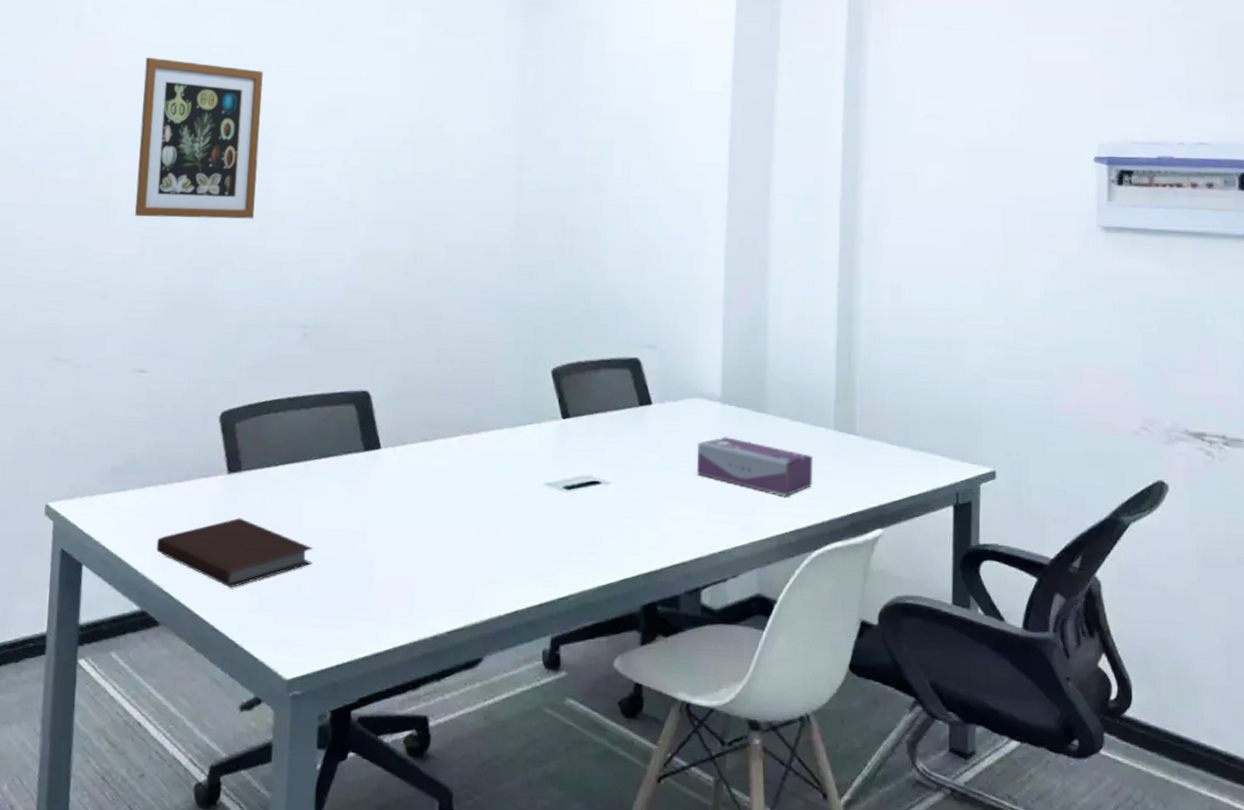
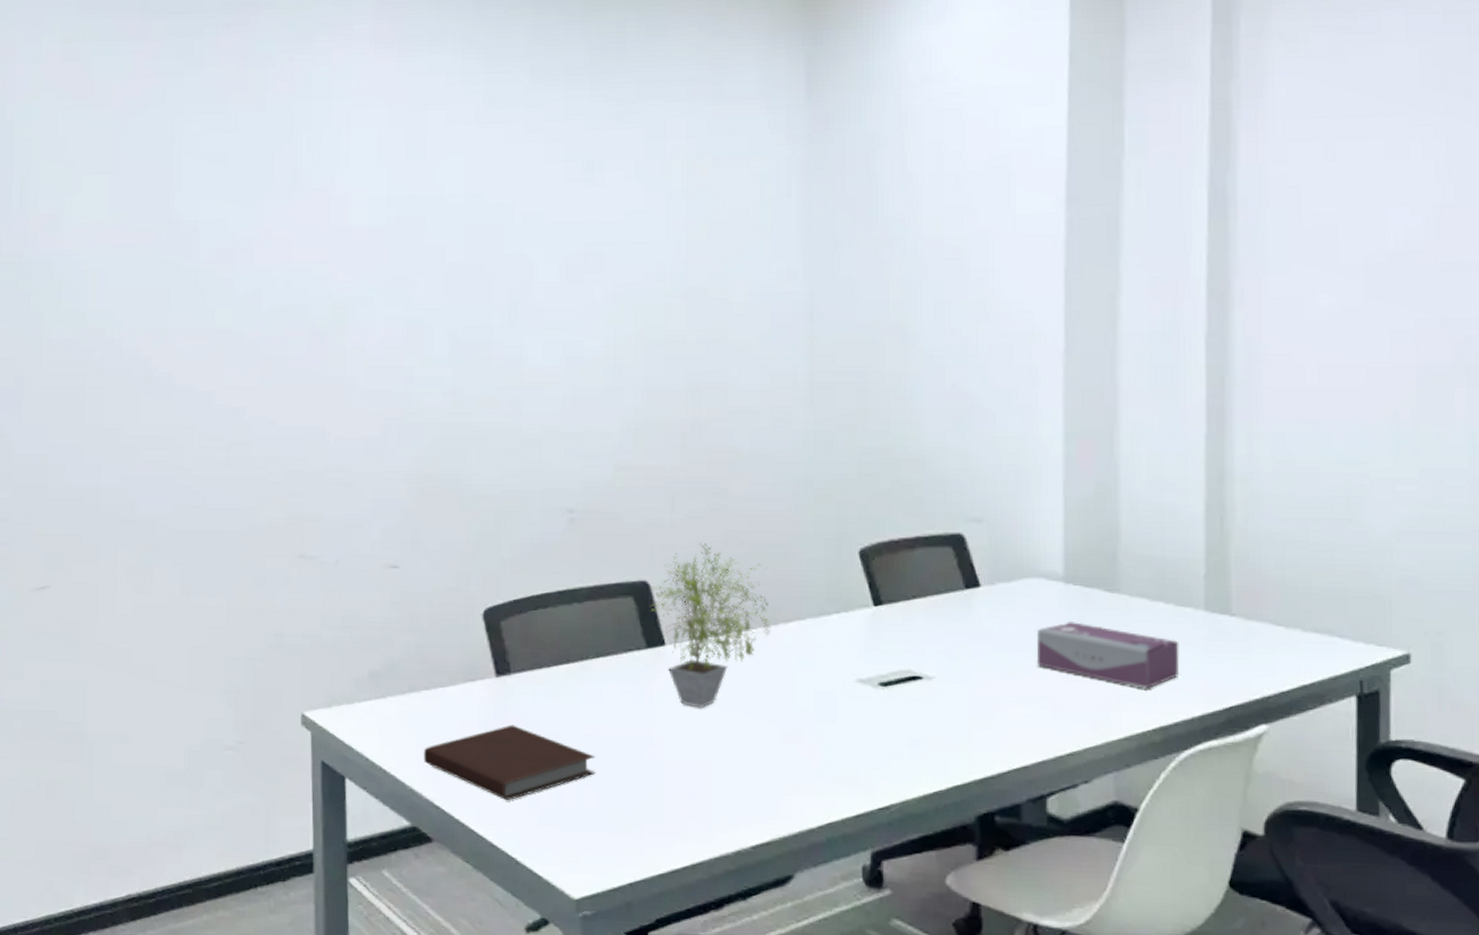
wall art: present [134,57,263,219] -> none [373,213,507,394]
potted plant: none [368,359,474,506] -> present [649,543,771,708]

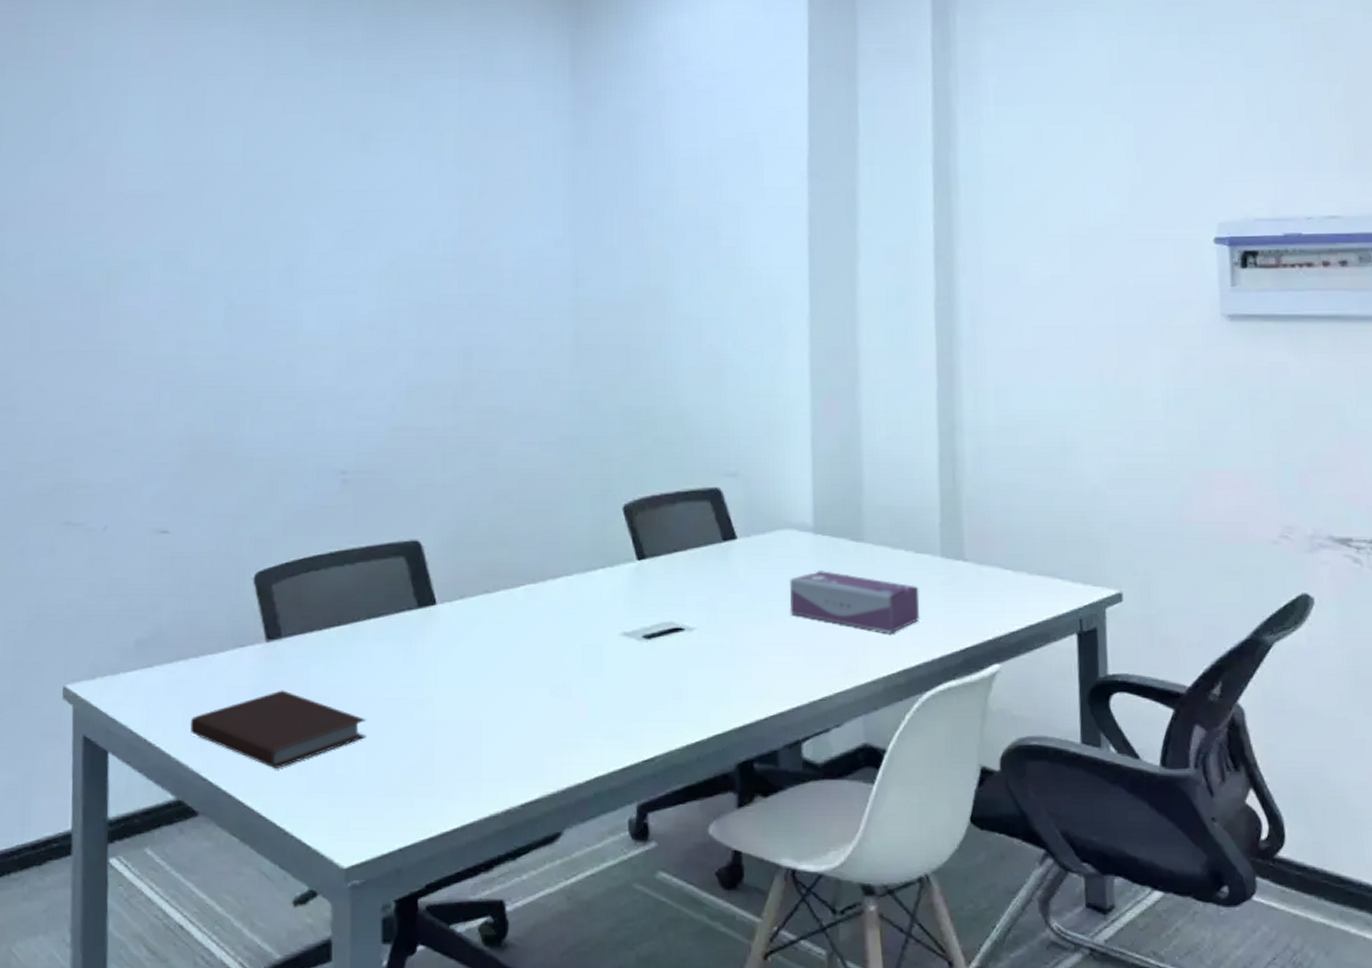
potted plant: present [649,543,771,708] -> none [420,502,539,667]

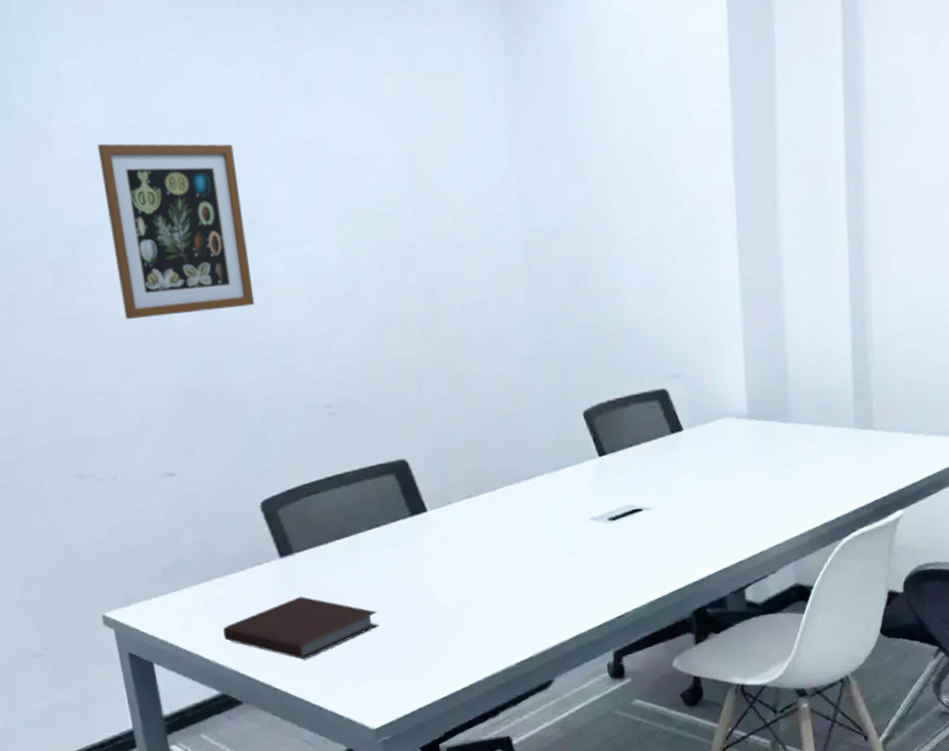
wall art: none [146,179,283,358] -> present [97,143,255,319]
tissue box: present [789,569,920,634] -> none [729,449,838,495]

